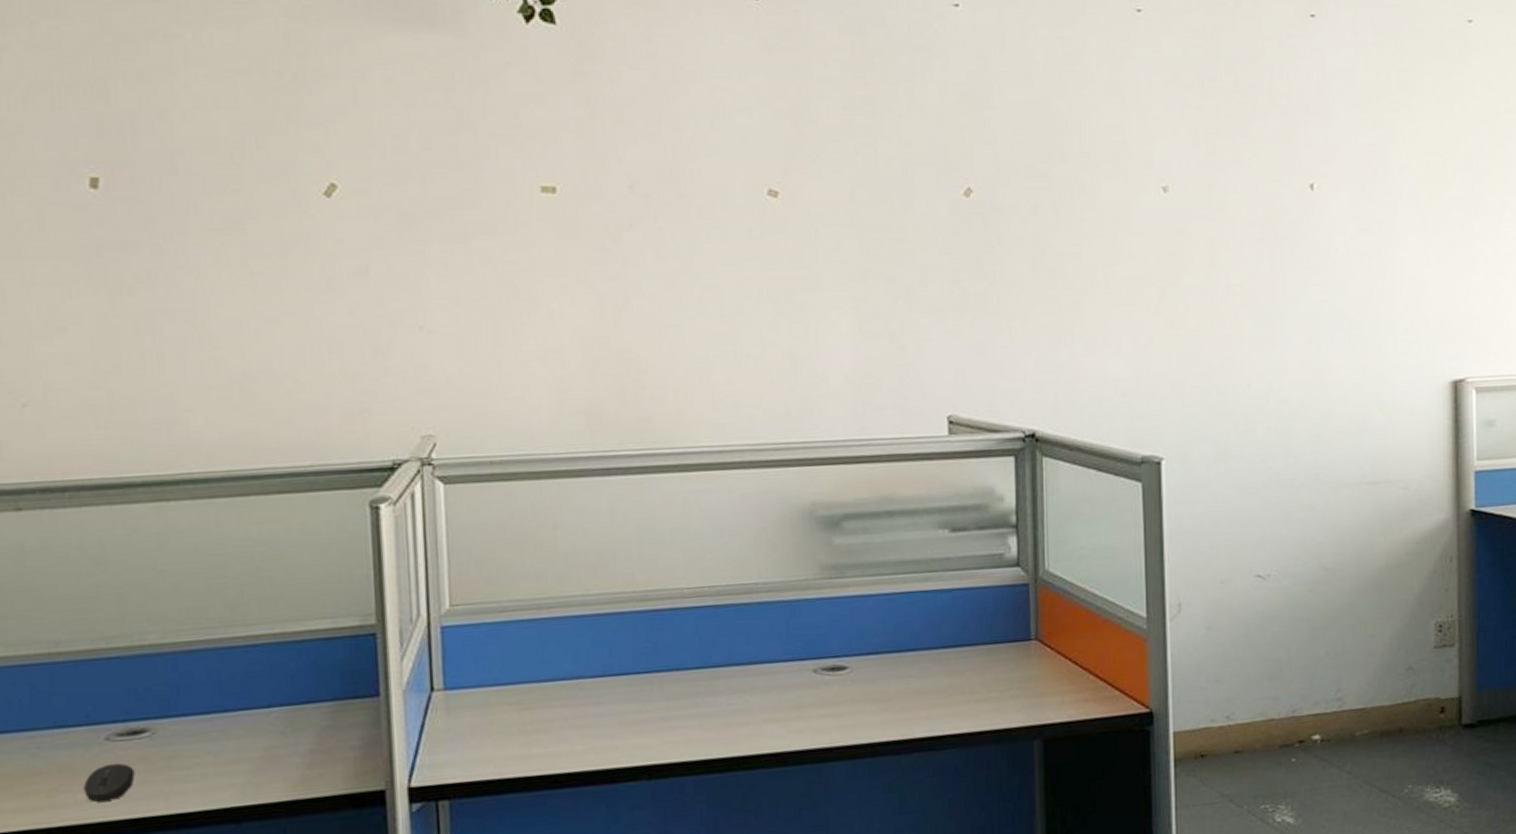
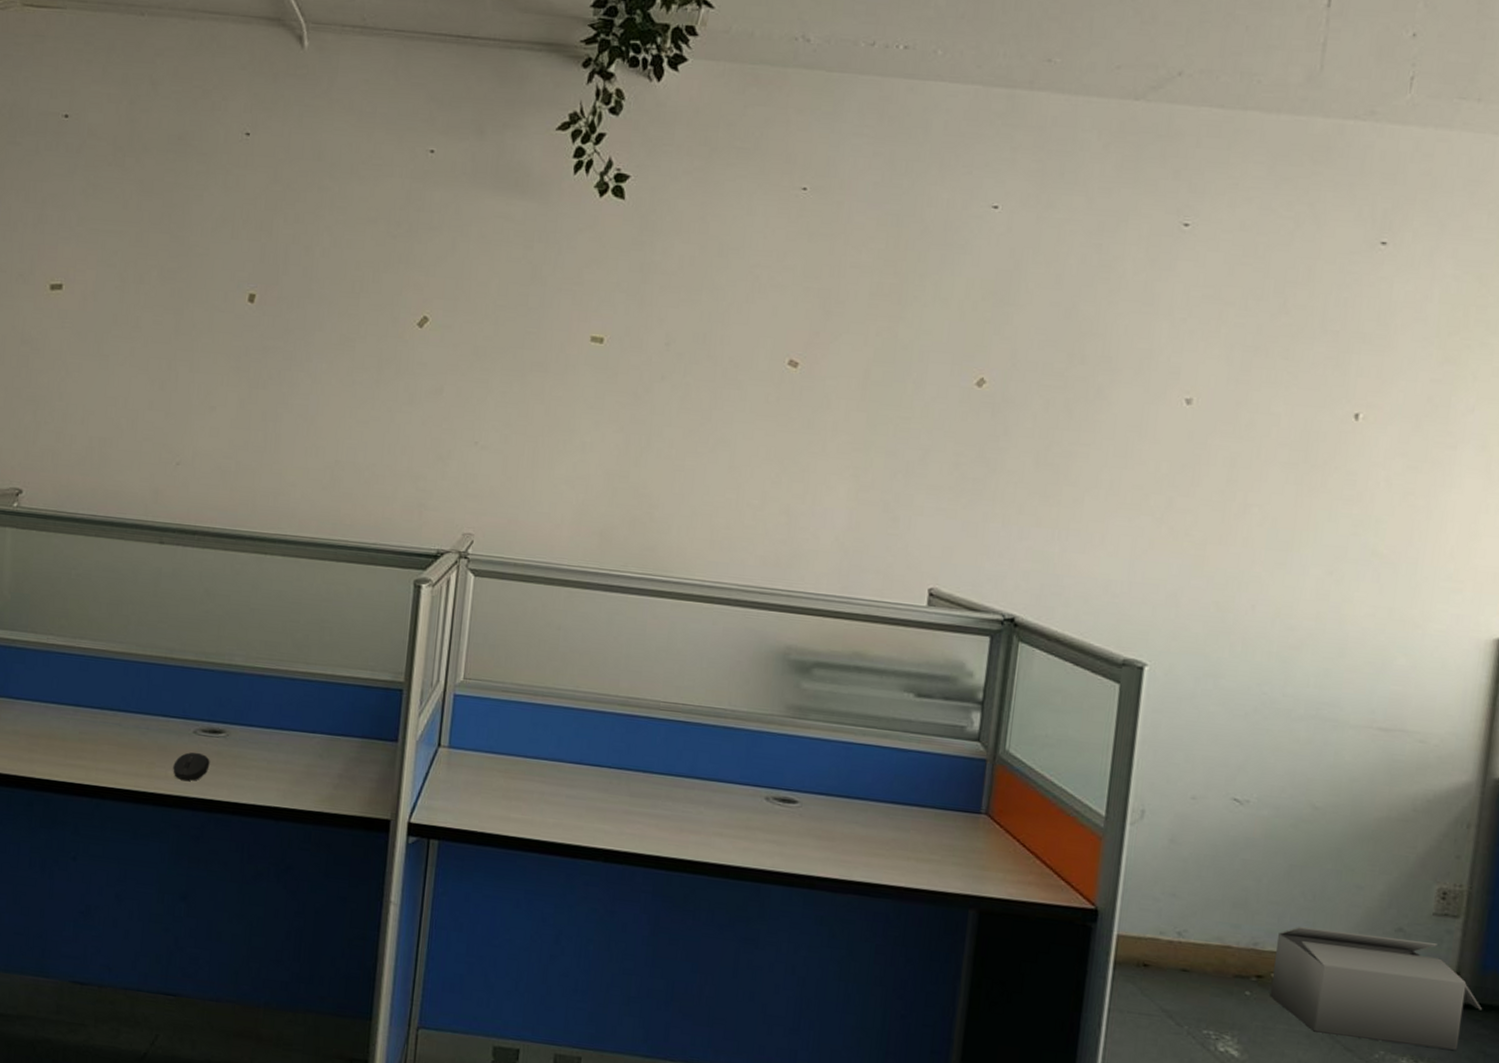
cardboard box: none [1311,674,1482,782] -> present [1269,926,1482,1050]

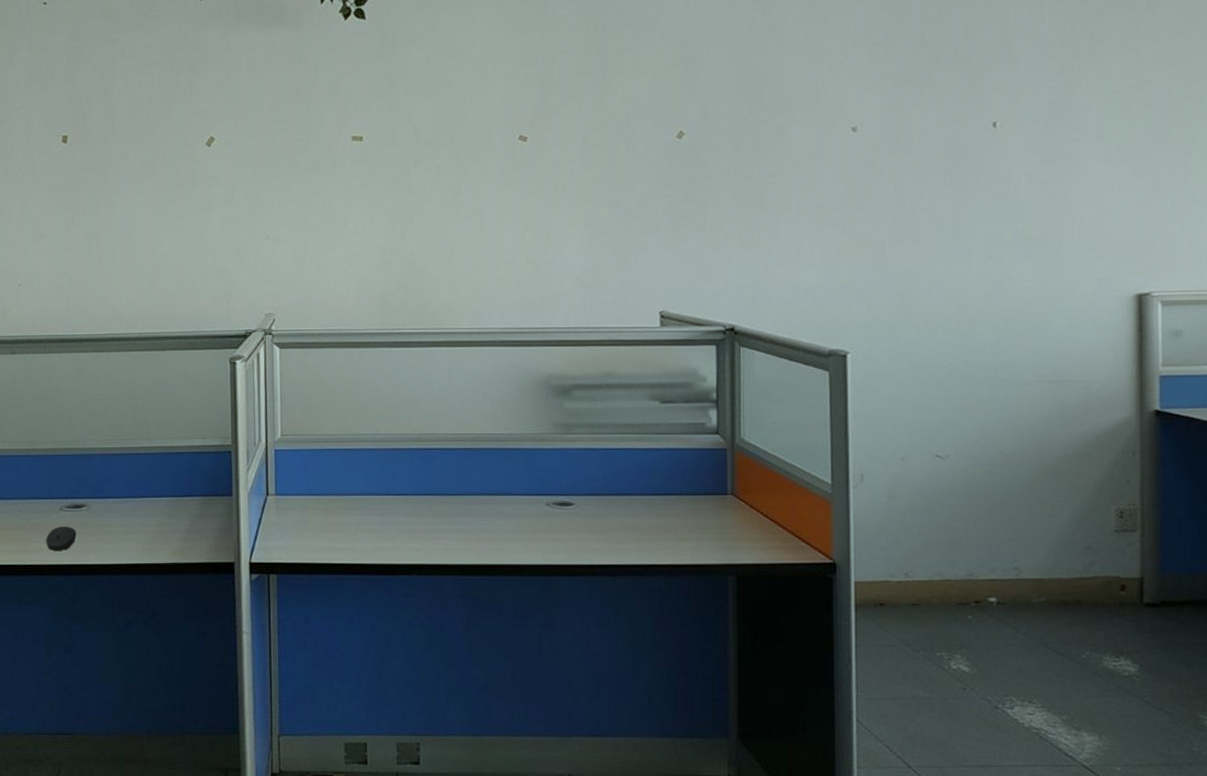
cardboard box: present [1269,926,1482,1050] -> none [988,555,1165,643]

